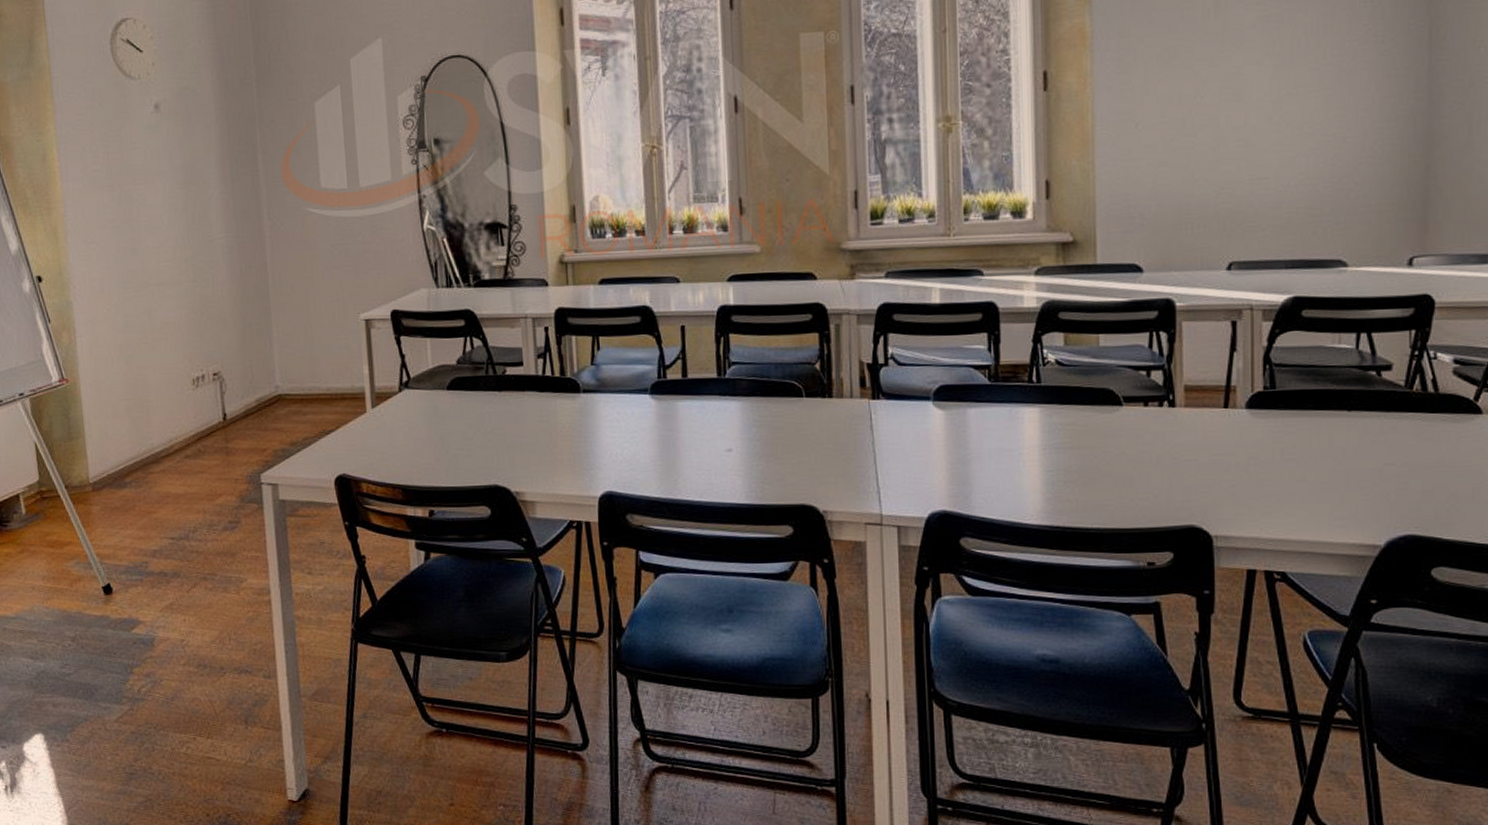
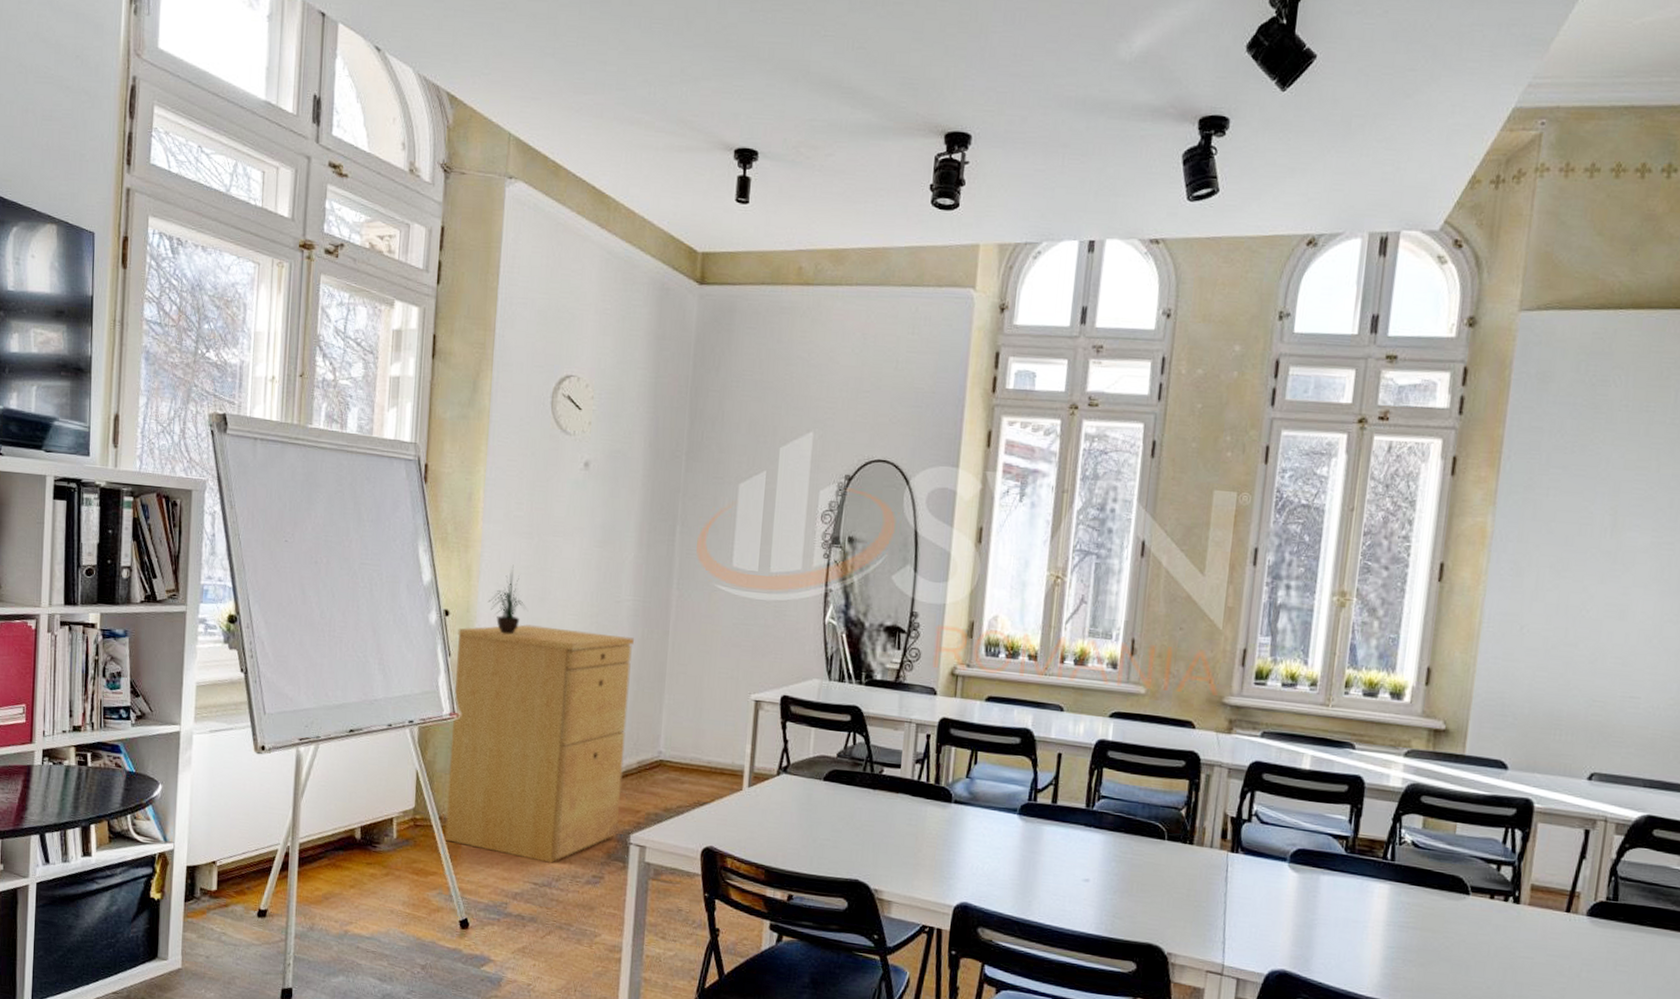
filing cabinet: none [54,274,248,515] -> present [444,624,634,863]
potted plant: none [79,220,119,292] -> present [487,564,526,635]

